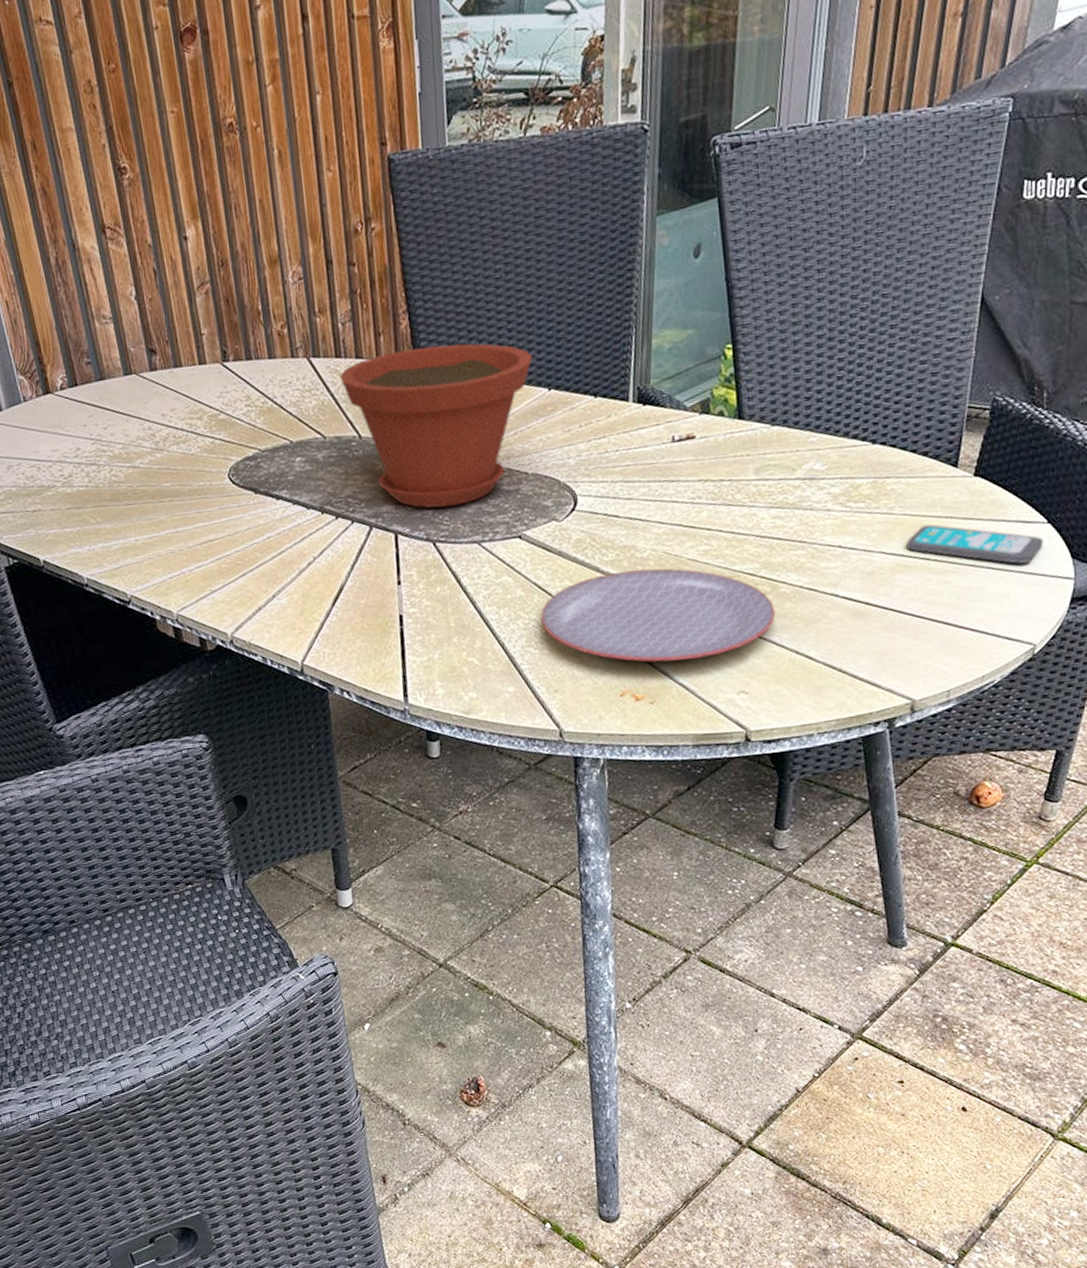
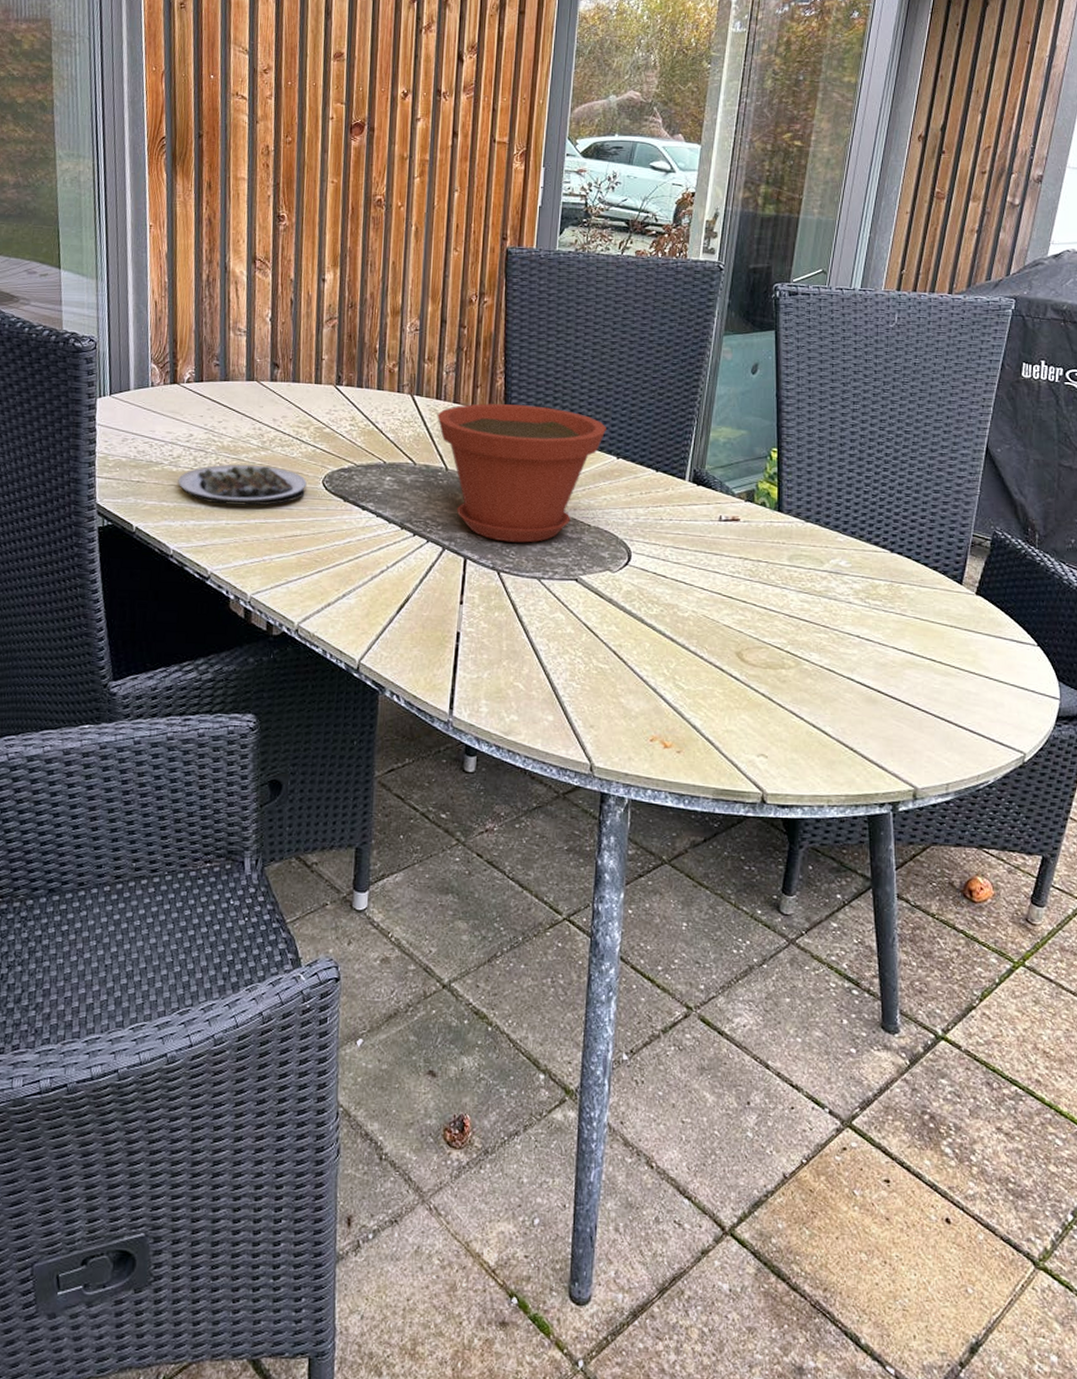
plate: none [75,468,212,521] -> present [178,464,307,506]
plate: present [540,568,775,662] -> none [585,625,797,717]
smartphone: present [906,524,1044,564] -> none [916,630,1035,678]

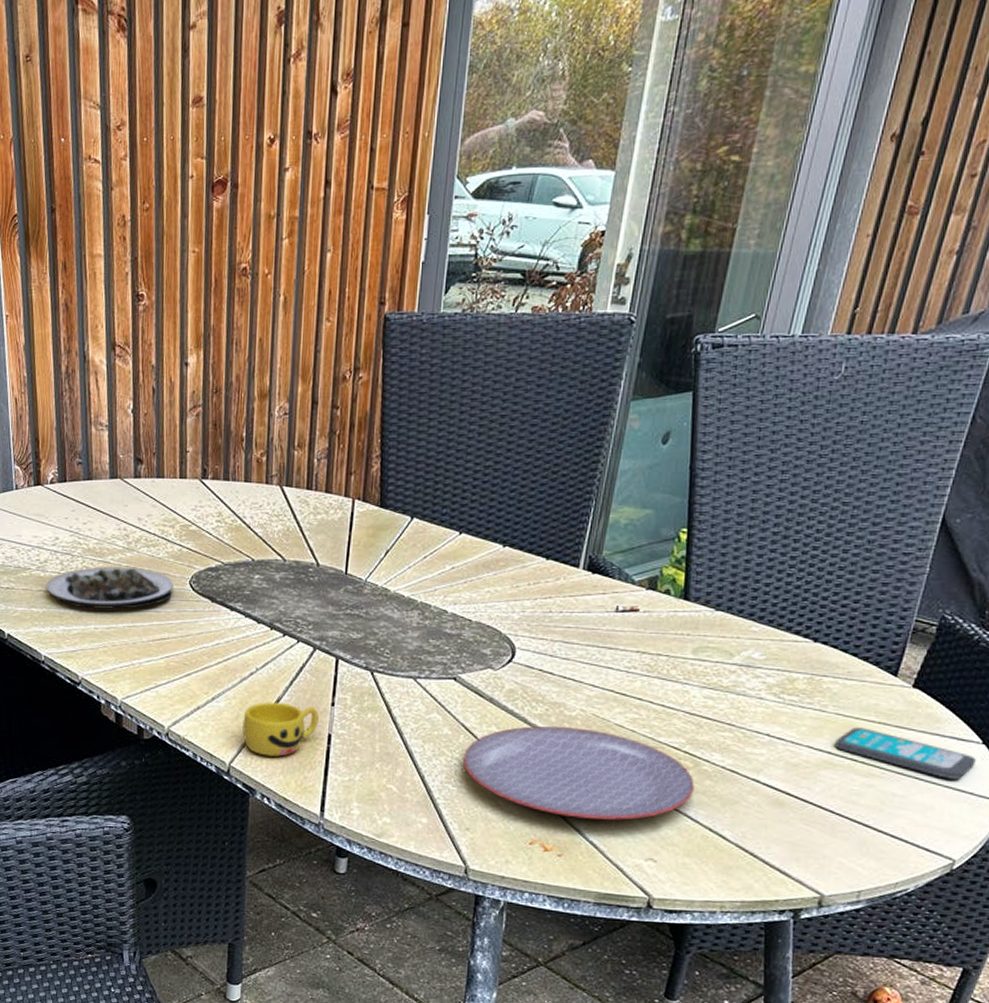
cup: none [372,599,447,654] -> present [242,702,319,757]
plant pot: present [437,403,606,543] -> none [308,492,492,641]
plate: none [585,625,797,717] -> present [462,725,695,820]
smartphone: none [916,630,1035,678] -> present [835,727,977,779]

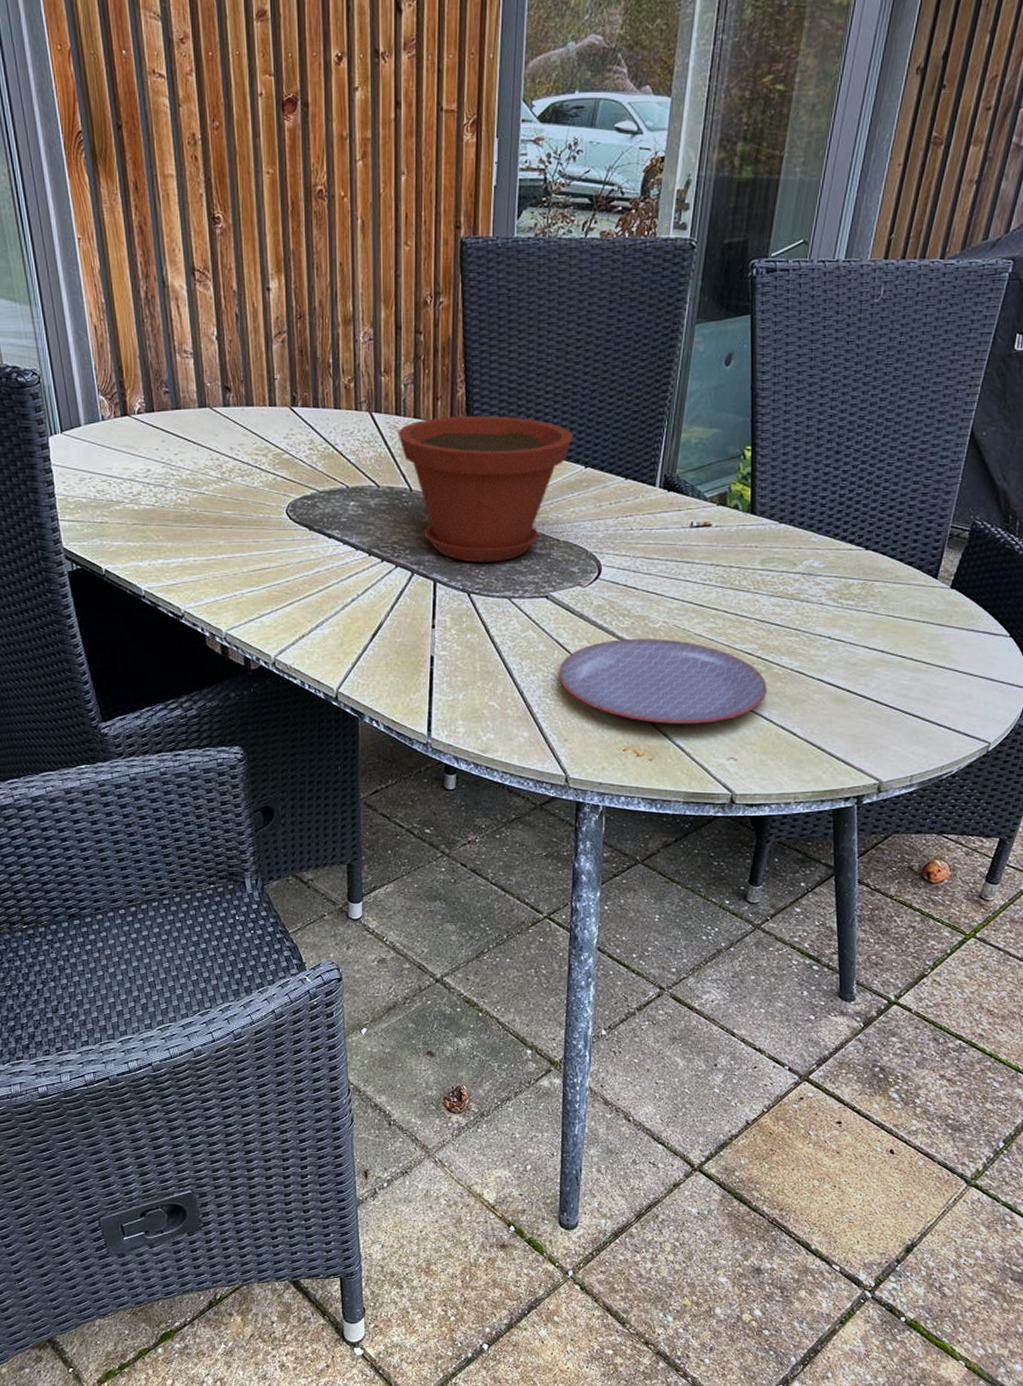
plate: present [46,567,174,609] -> none [141,497,270,541]
cup: present [242,702,319,757] -> none [347,627,420,680]
plant pot: none [308,492,492,641] -> present [398,416,573,563]
smartphone: present [835,727,977,779] -> none [887,627,1006,670]

